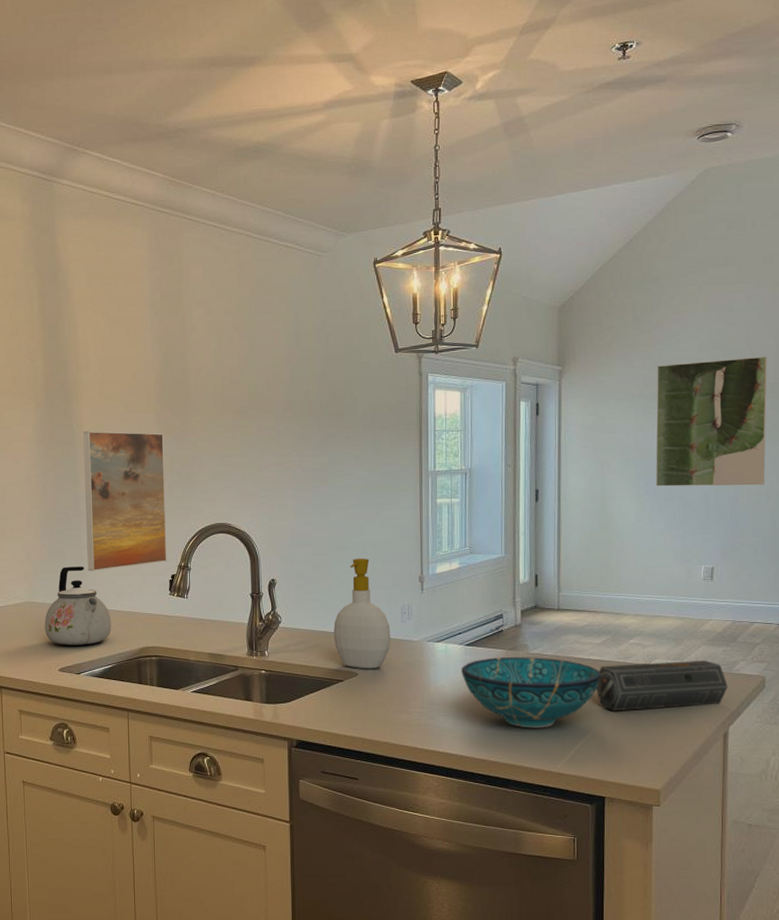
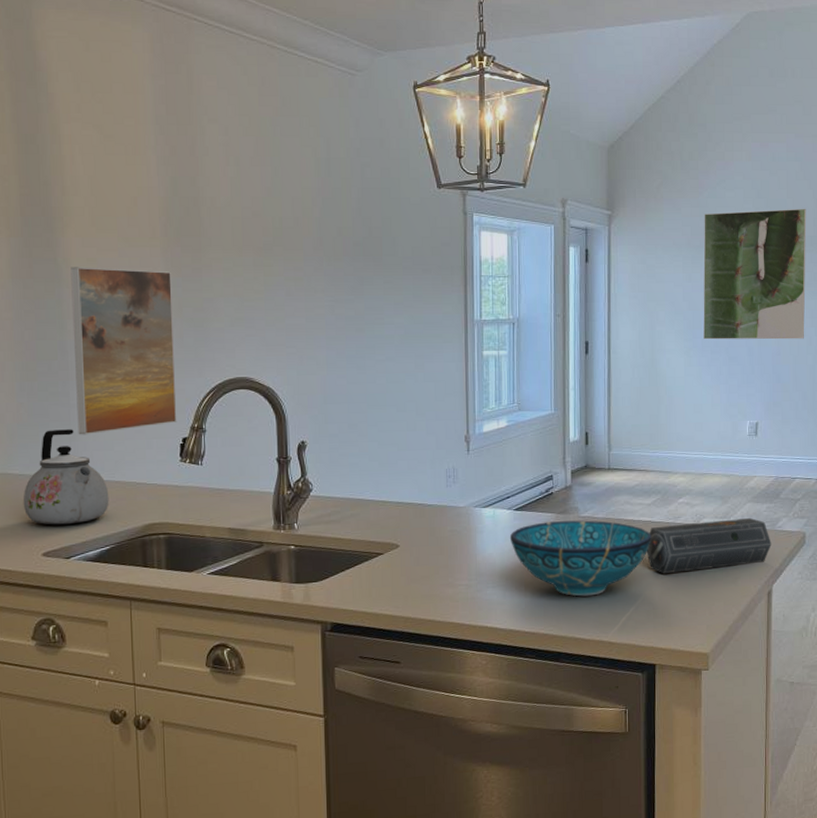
soap bottle: present [334,558,391,669] -> none [372,416,435,540]

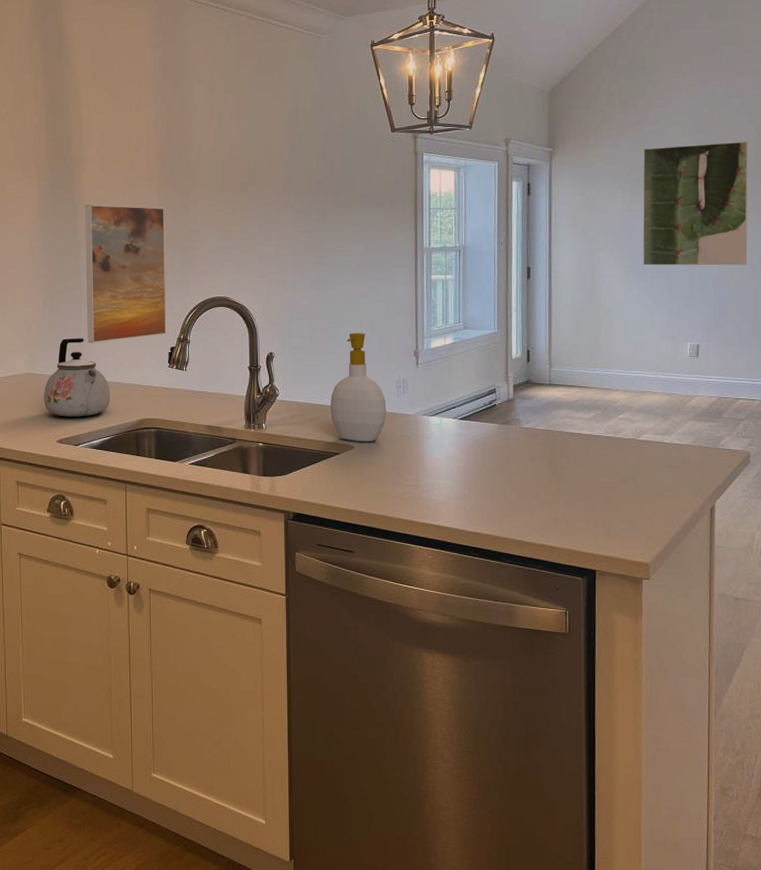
soap bottle: none [372,416,435,540] -> present [330,332,387,443]
bowl: present [509,520,651,597] -> none [455,431,592,502]
speaker: present [646,517,772,573] -> none [586,435,714,484]

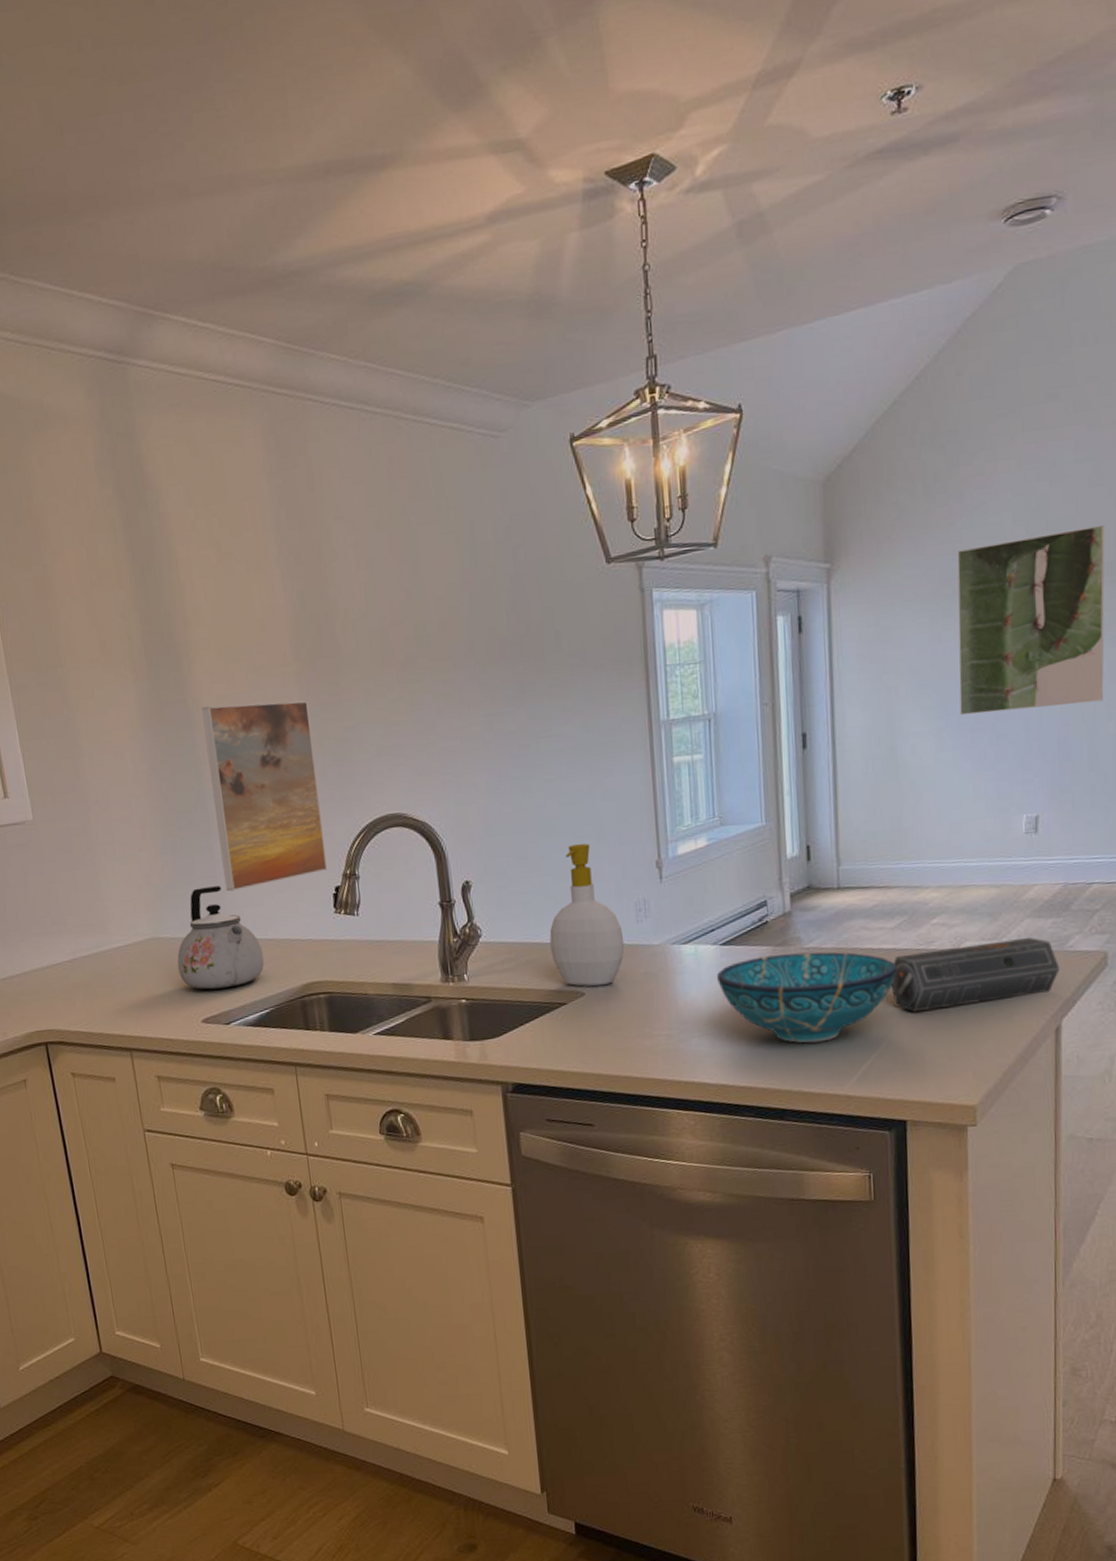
bowl: none [455,431,592,502] -> present [716,951,897,1043]
speaker: none [586,435,714,484] -> present [890,937,1060,1012]

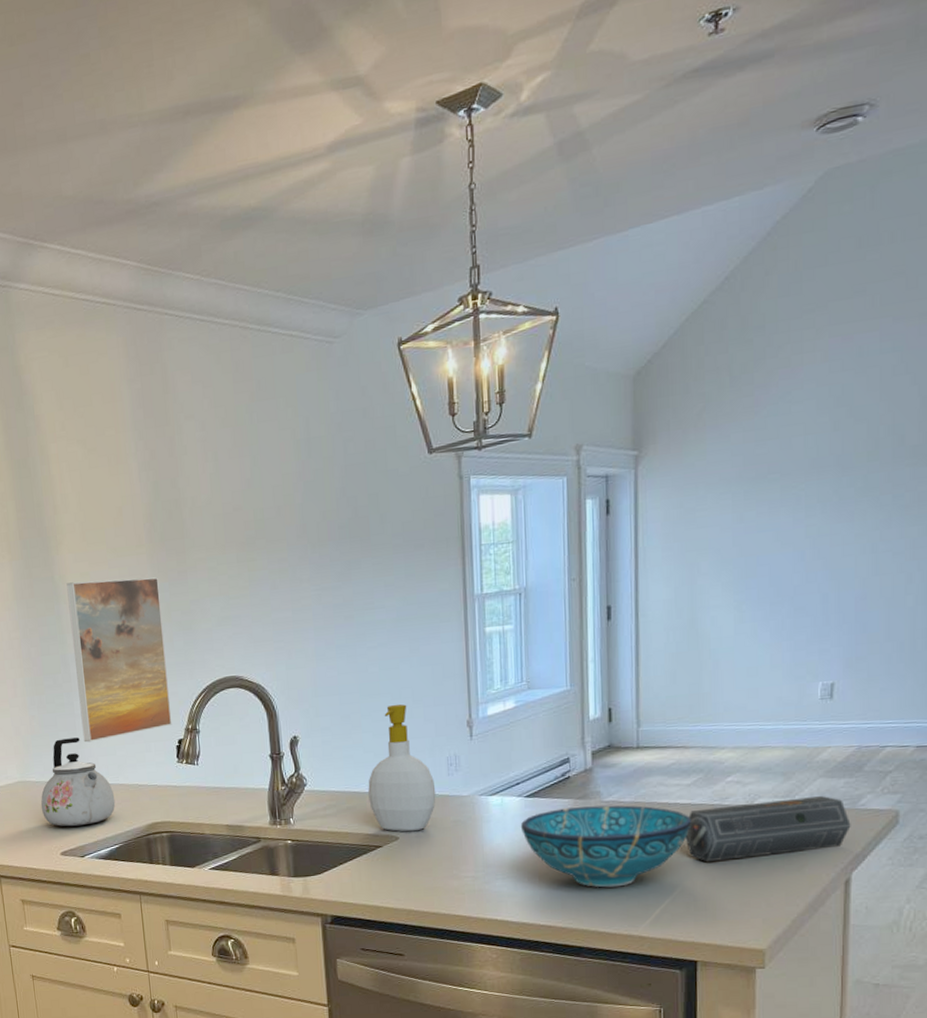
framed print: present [957,524,1105,716] -> none [759,411,908,590]

